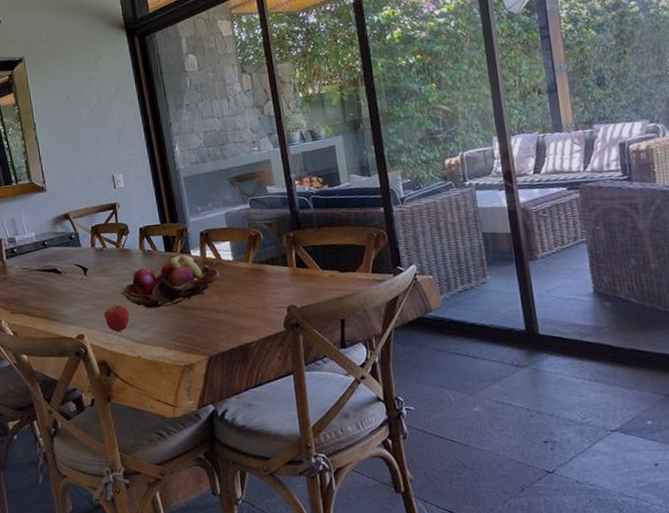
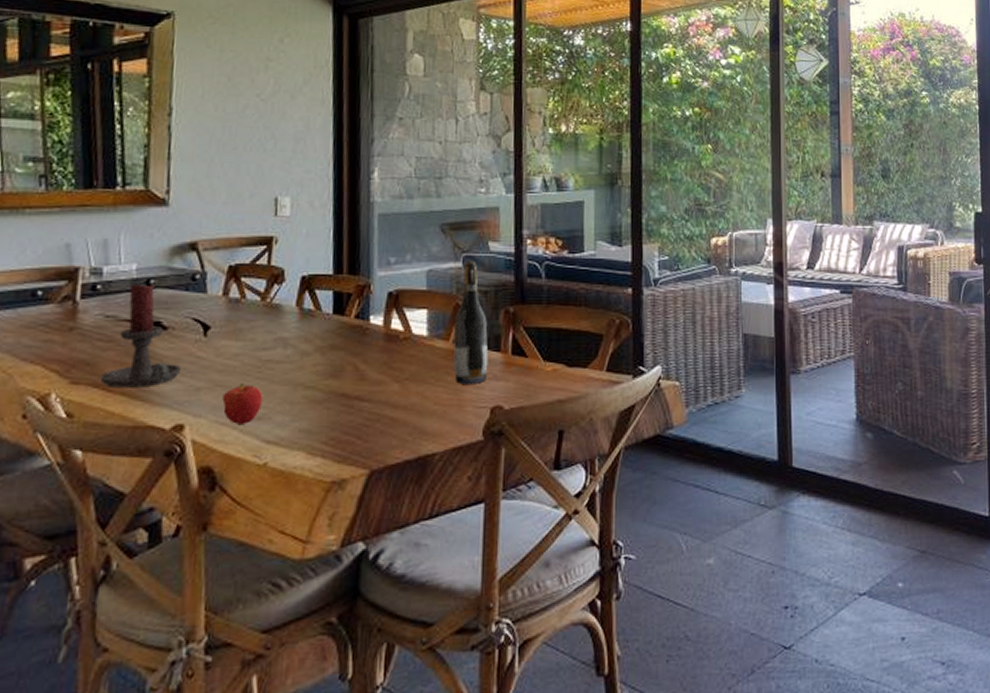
candle holder: none [27,245,76,314] -> present [100,283,182,388]
fruit basket: present [120,255,220,309] -> none [254,321,405,394]
wine bottle: none [250,202,281,292] -> present [453,260,489,384]

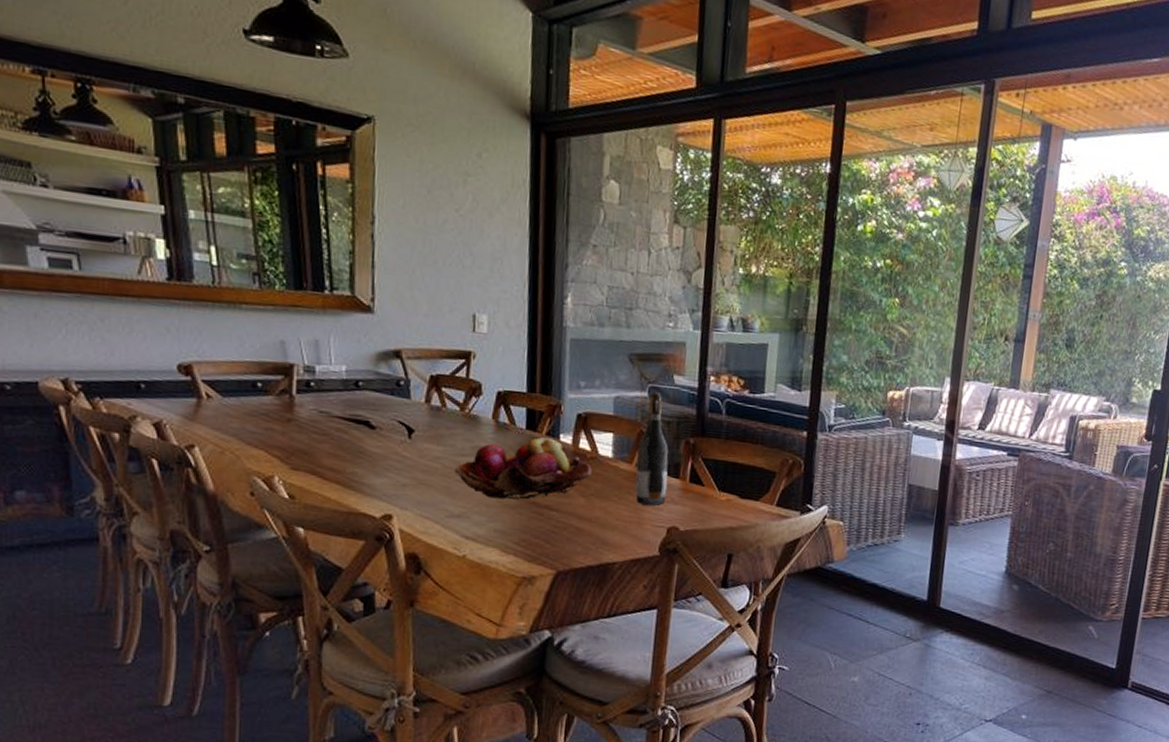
candle holder: present [100,283,182,388] -> none [316,383,389,479]
apple: present [222,383,263,424] -> none [426,484,462,520]
fruit basket: none [254,321,405,394] -> present [454,437,592,500]

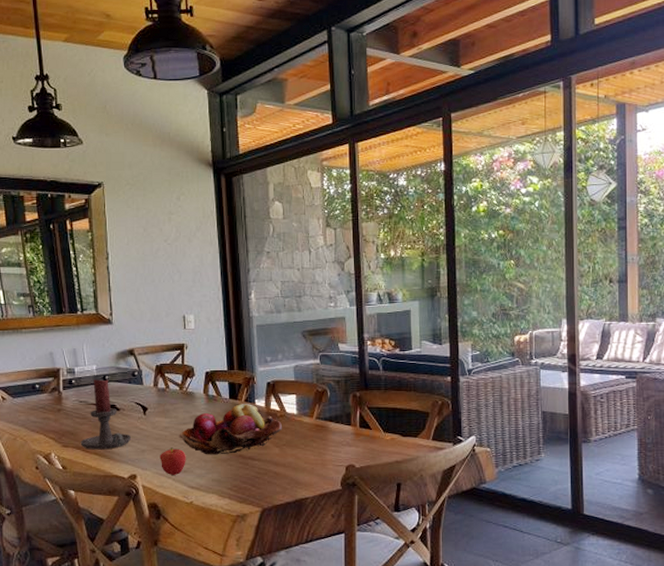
candle holder: none [316,383,389,479] -> present [80,378,132,450]
apple: none [426,484,462,520] -> present [159,447,186,475]
wine bottle: present [635,391,669,506] -> none [316,358,343,449]

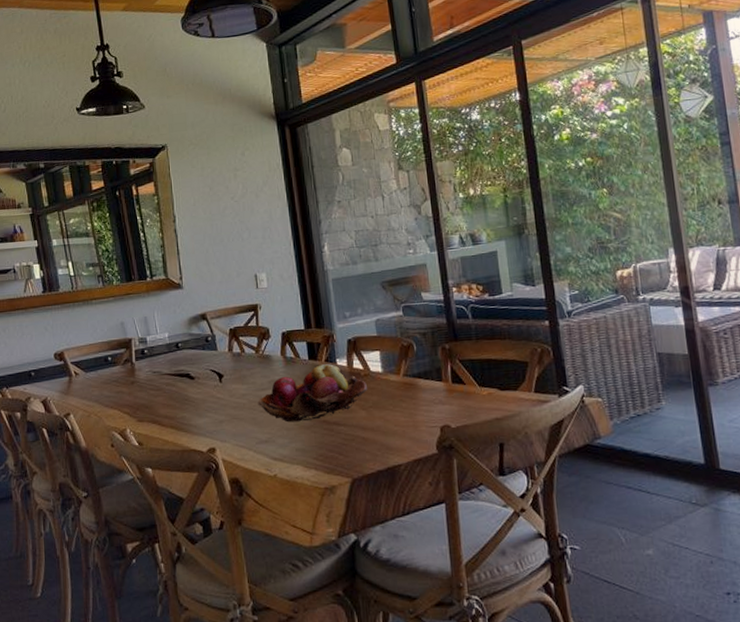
candle holder: present [80,378,132,450] -> none [155,346,208,423]
apple: present [159,447,186,475] -> none [238,416,267,446]

